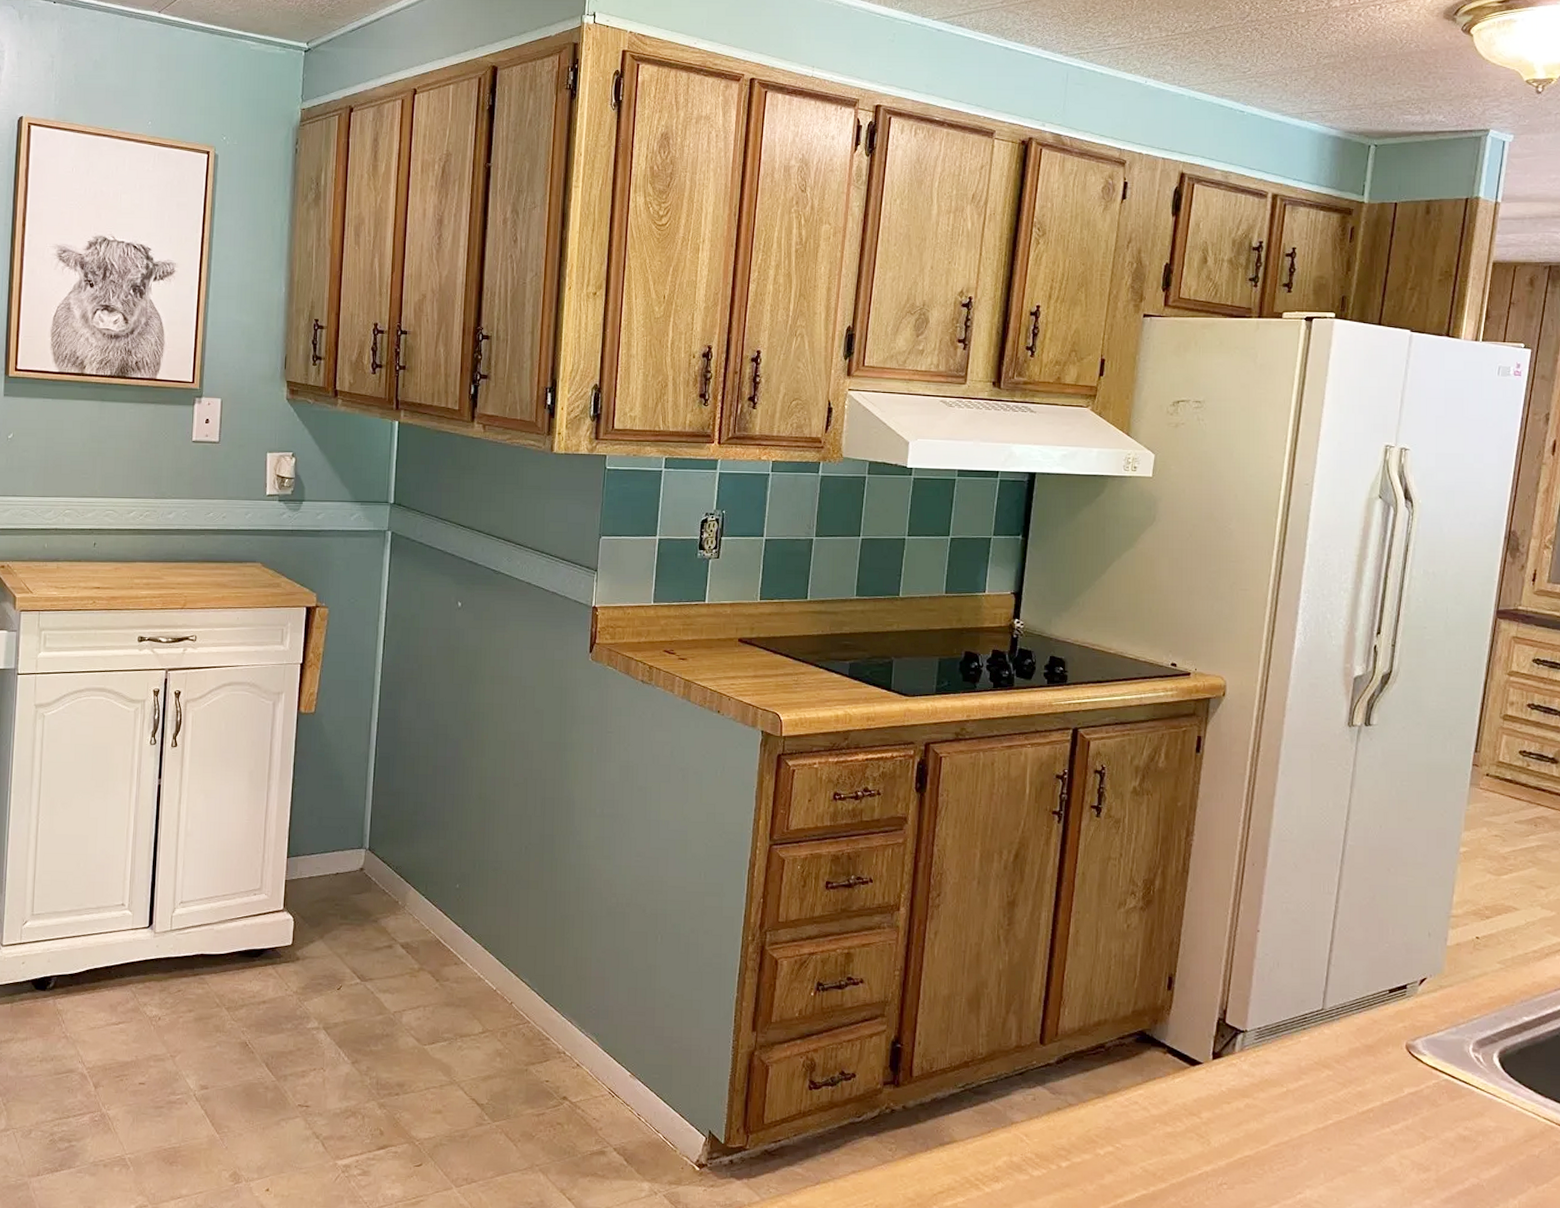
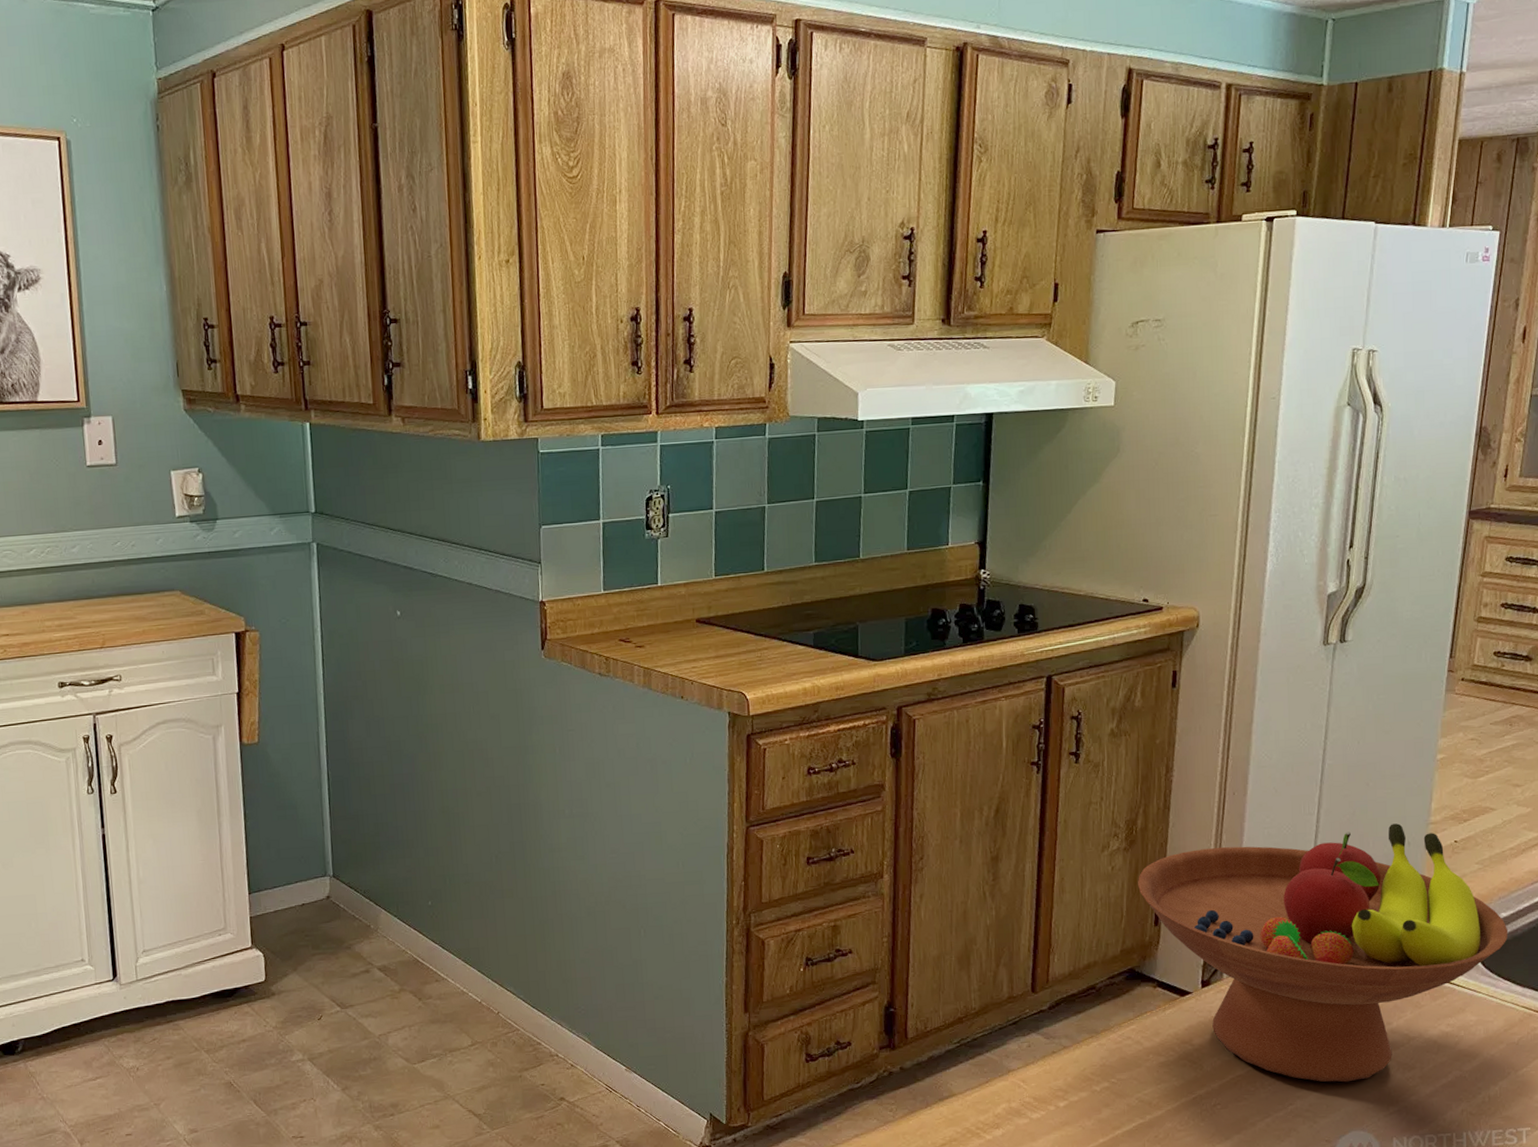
fruit bowl: none [1153,912,1530,1177] -> present [1138,823,1509,1082]

